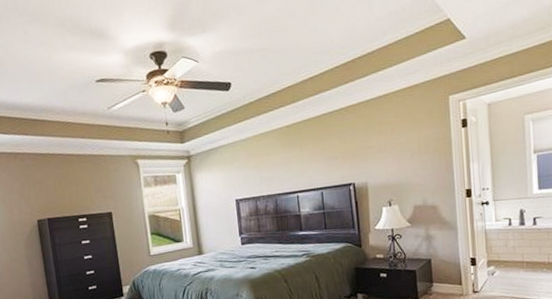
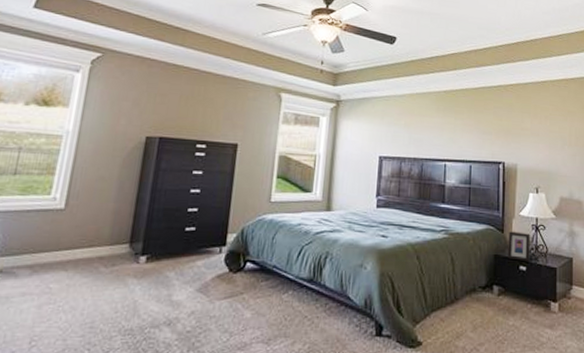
picture frame: none [366,244,389,270] -> present [508,231,530,262]

